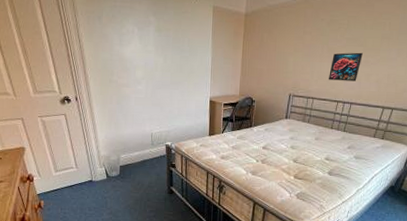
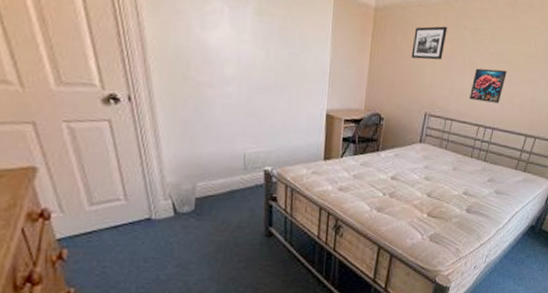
picture frame: none [276,21,307,51] -> present [411,26,448,60]

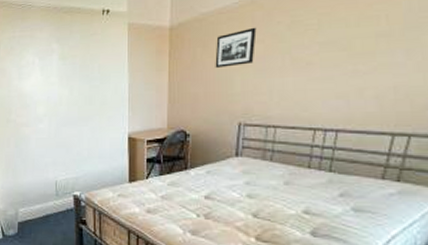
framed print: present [469,68,507,104] -> none [295,59,348,101]

